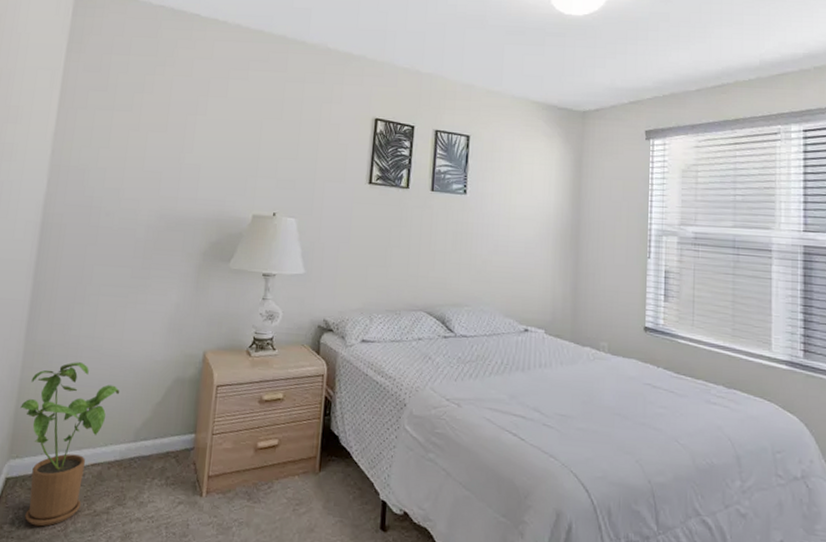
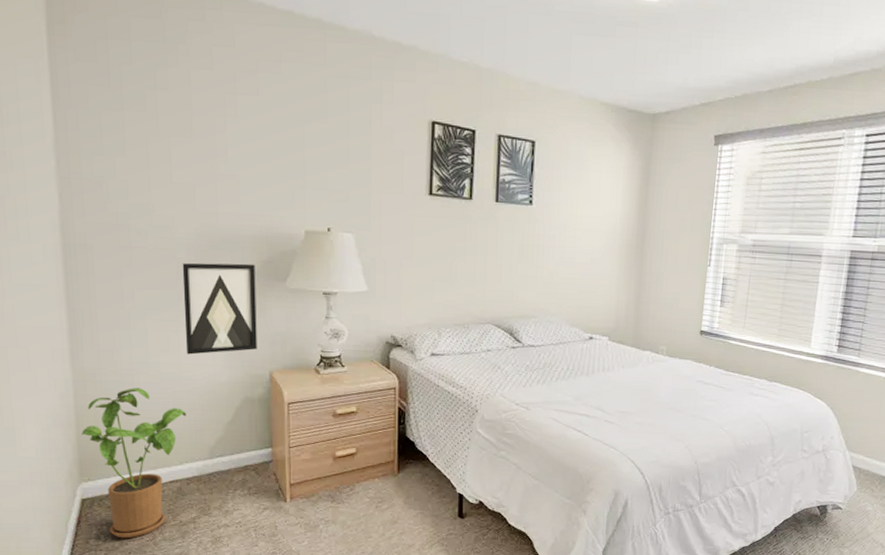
wall art: none [129,242,204,331] -> present [182,262,257,355]

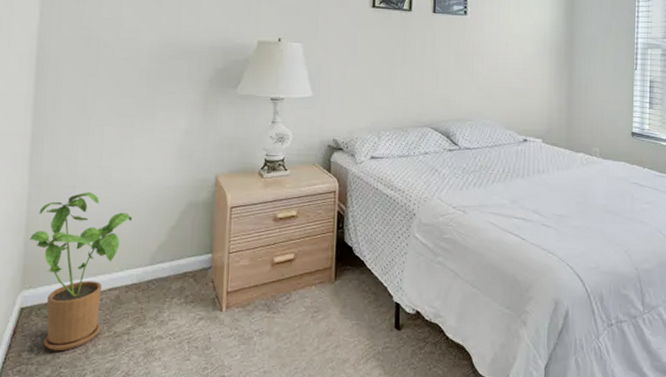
wall art: present [182,262,257,355] -> none [138,71,210,159]

